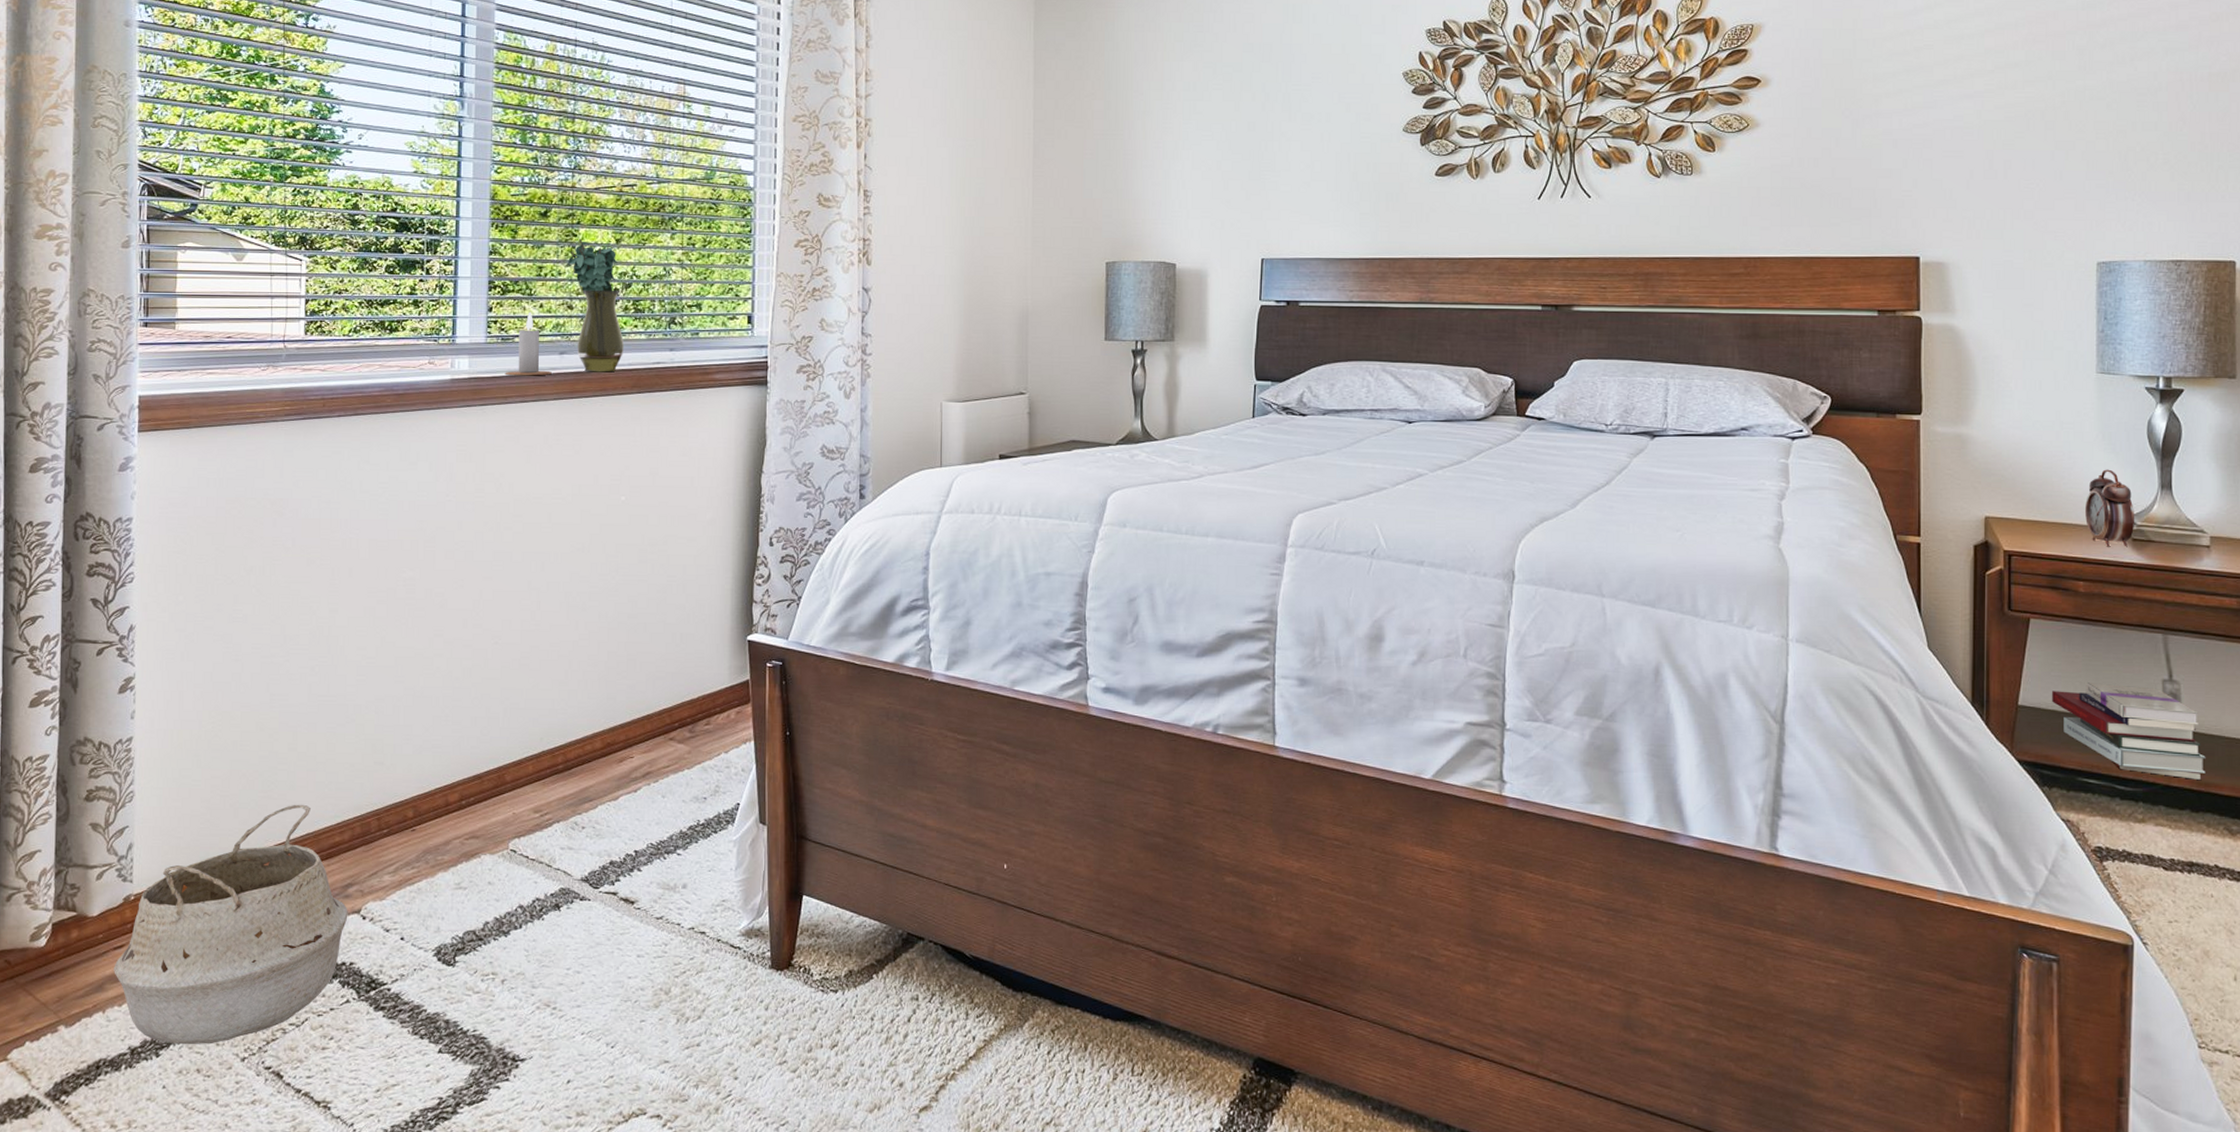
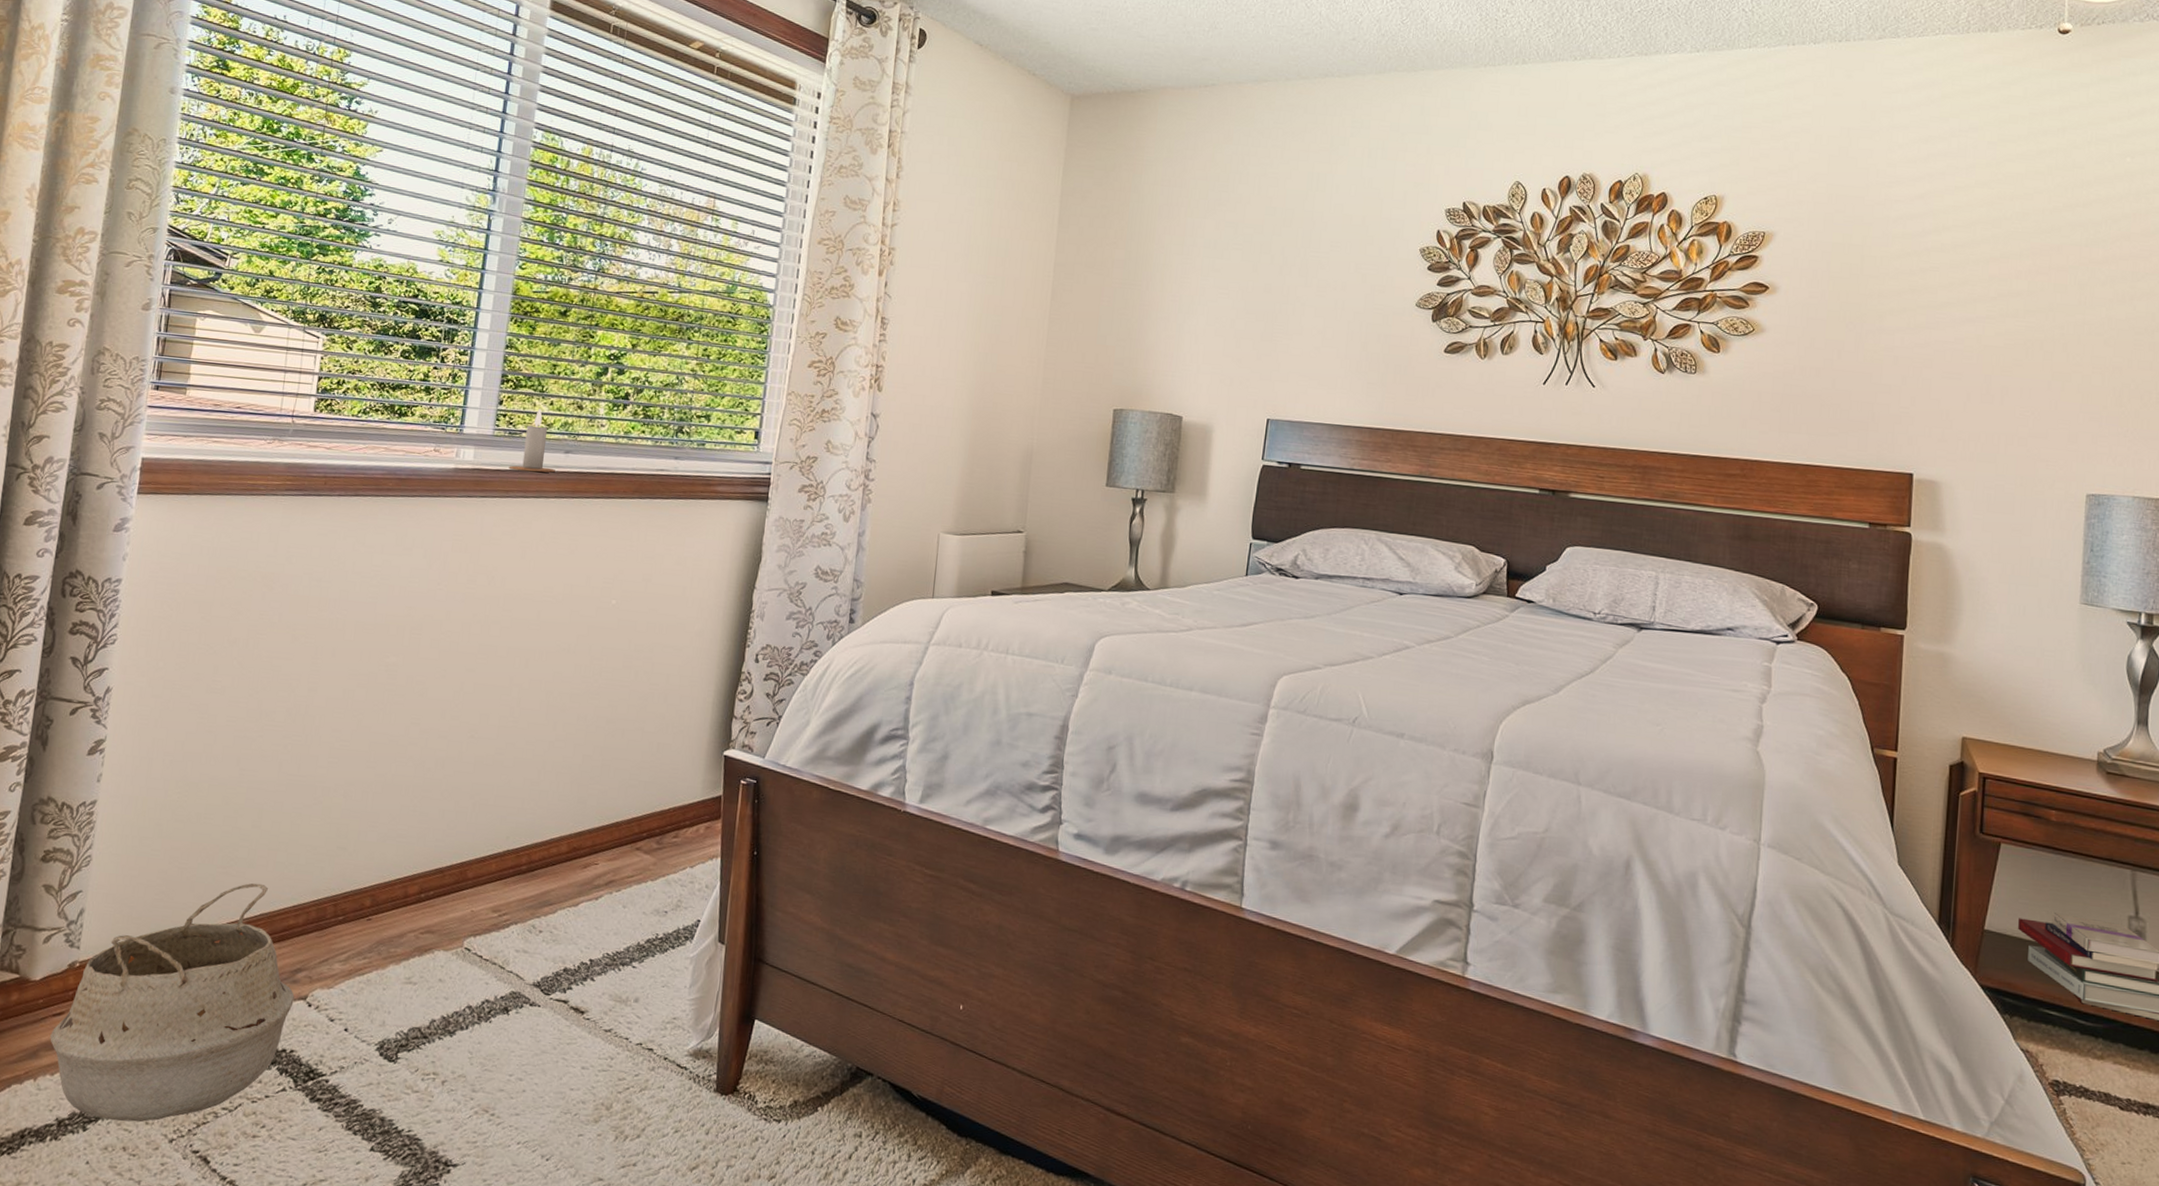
vase: present [568,238,625,372] -> none [582,340,632,475]
alarm clock: present [2084,469,2135,547] -> none [2060,700,2110,779]

